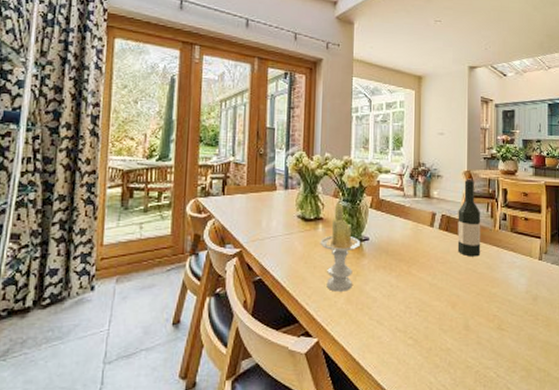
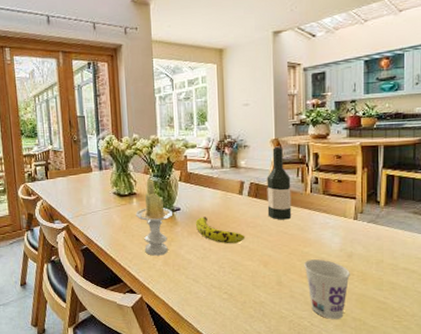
fruit: none [383,249,434,281] -> present [195,217,245,244]
cup: none [491,301,535,369] -> present [304,259,350,319]

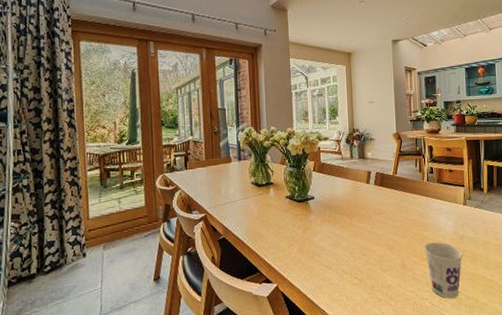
candle: present [135,179,172,256] -> none [272,170,307,244]
fruit: present [195,217,245,244] -> none [328,205,373,231]
wine bottle: present [266,146,292,220] -> none [390,139,412,207]

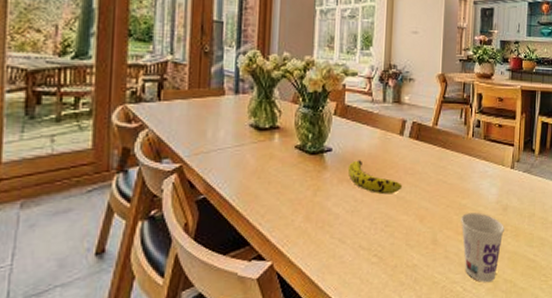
fruit: none [328,205,373,231] -> present [347,160,403,195]

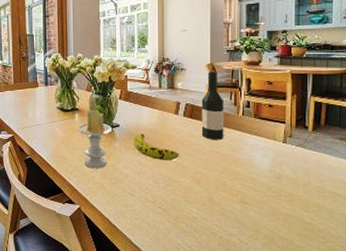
candle: none [276,111,322,209] -> present [77,97,112,169]
wine bottle: none [428,82,454,167] -> present [201,70,224,140]
cup: present [461,213,504,282] -> none [235,179,278,237]

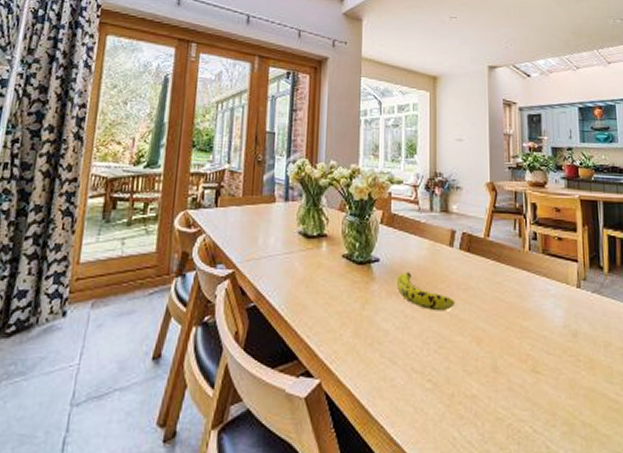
candle: present [77,97,112,169] -> none [323,219,369,323]
wine bottle: present [201,70,224,140] -> none [481,191,509,283]

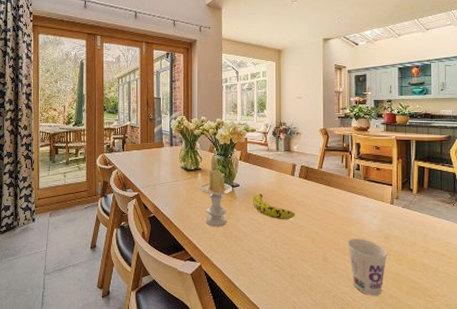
candle: none [323,219,369,323] -> present [199,157,232,227]
cup: none [523,338,576,423] -> present [347,239,387,296]

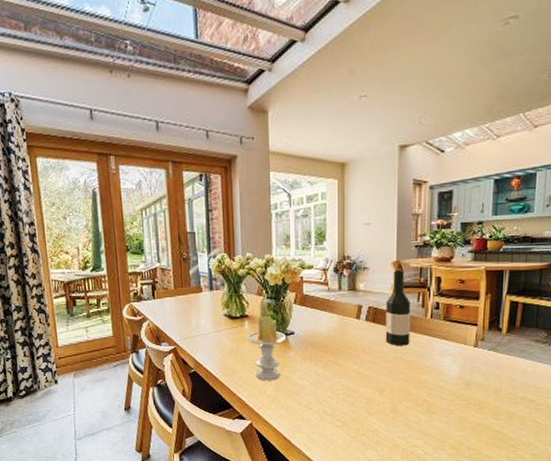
fruit: present [252,194,296,220] -> none [309,341,361,370]
wine bottle: none [315,135,337,201] -> present [385,269,411,346]
cup: present [347,239,387,296] -> none [420,387,467,448]

